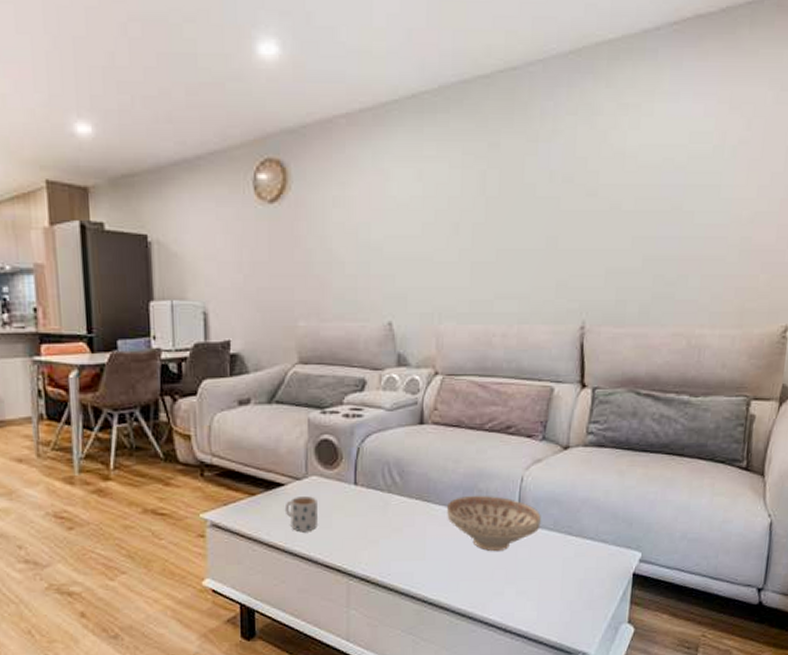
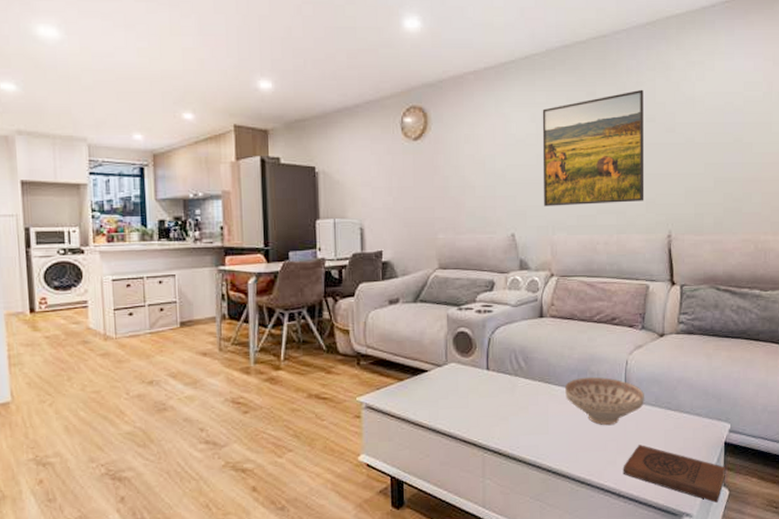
mug: present [284,496,317,532] -> none [428,381,456,412]
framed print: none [428,139,561,289] -> present [542,89,645,206]
book: none [511,574,633,642] -> present [623,445,726,504]

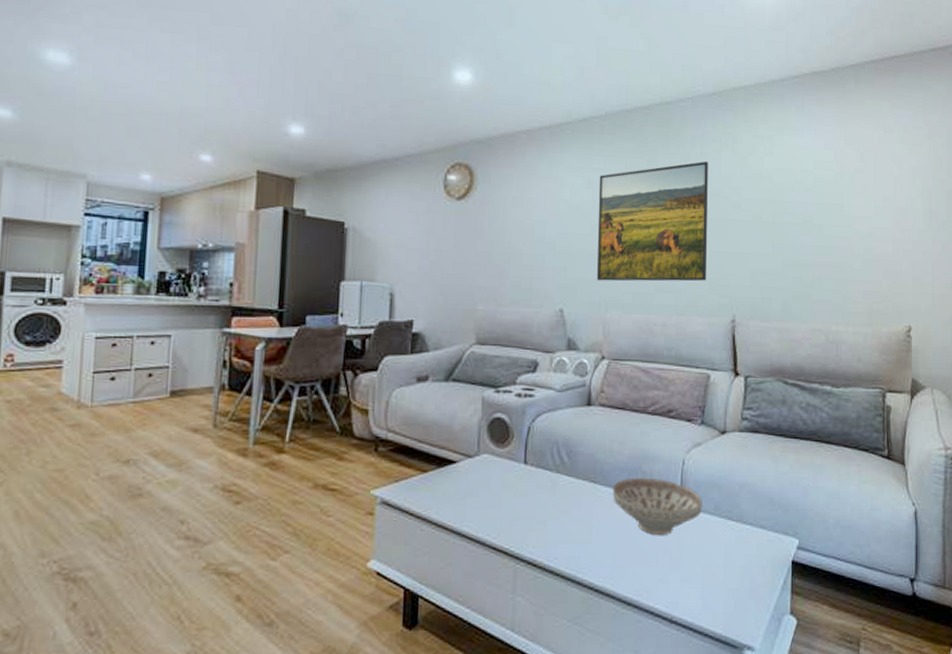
book: present [623,445,726,504] -> none [676,560,794,635]

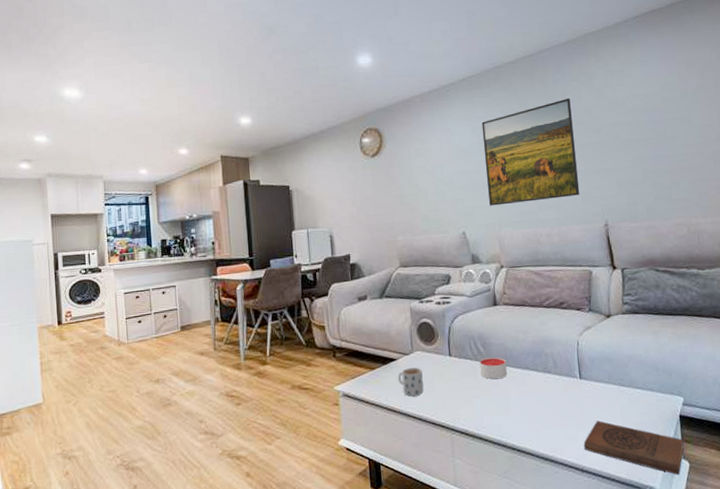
mug: none [455,475,488,512] -> present [397,367,424,397]
candle: none [561,469,594,499] -> present [479,356,507,380]
decorative bowl: present [613,477,702,536] -> none [522,358,598,404]
book: none [676,560,794,635] -> present [583,421,685,476]

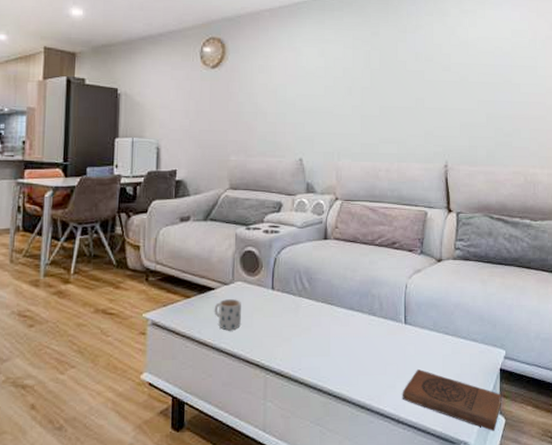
candle: present [479,356,507,380] -> none [303,293,331,318]
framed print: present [481,98,580,206] -> none [330,32,423,134]

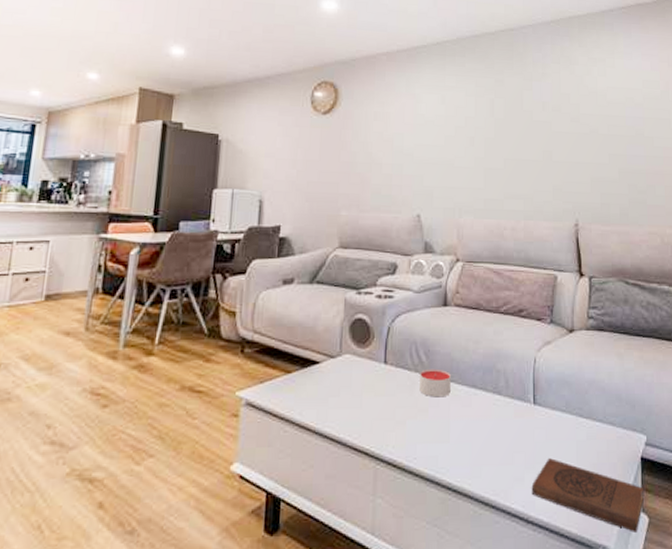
mug: present [214,299,241,331] -> none [318,375,349,412]
candle: none [303,293,331,318] -> present [419,368,451,398]

